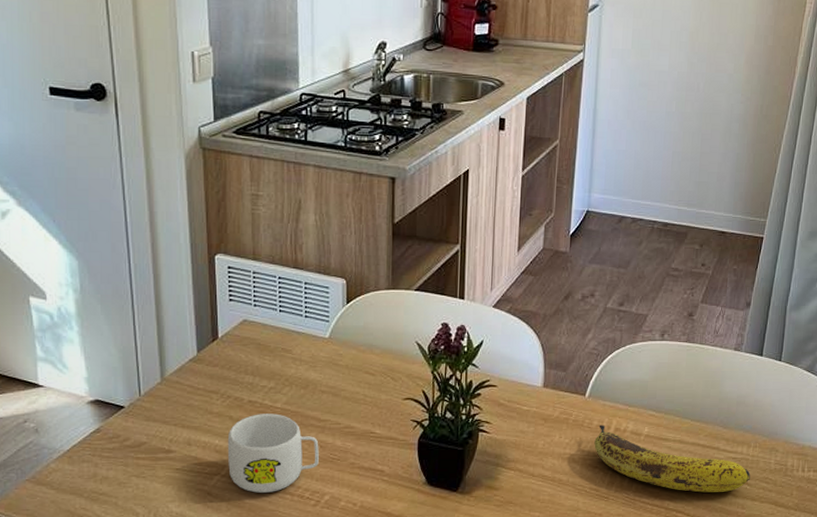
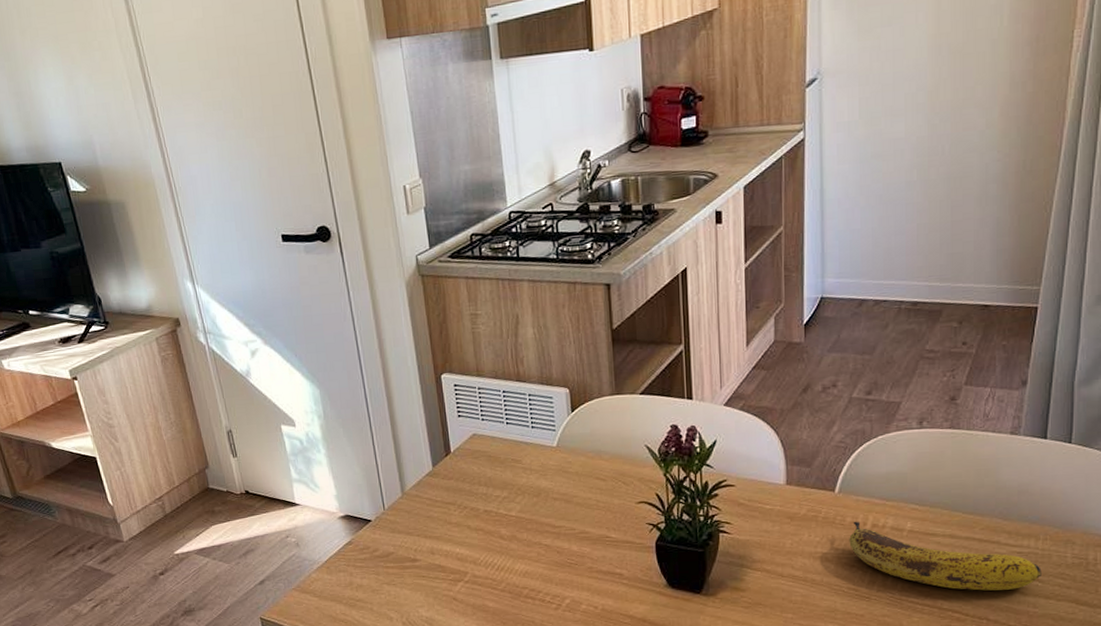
mug: present [227,413,319,493] -> none [467,521,557,598]

